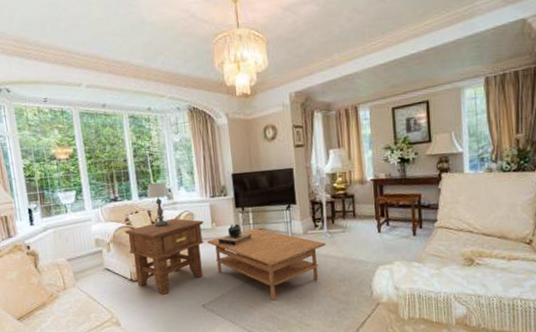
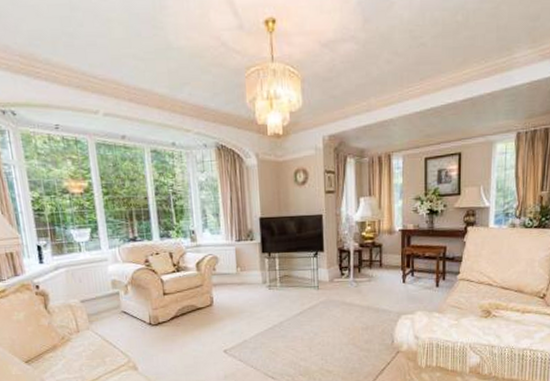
side table: present [125,218,204,295] -> none [144,261,229,340]
table lamp: present [147,182,169,227] -> none [169,223,193,270]
coffee table: present [207,228,326,301] -> none [231,274,352,347]
decorative urn: present [218,223,252,247] -> none [243,269,277,293]

